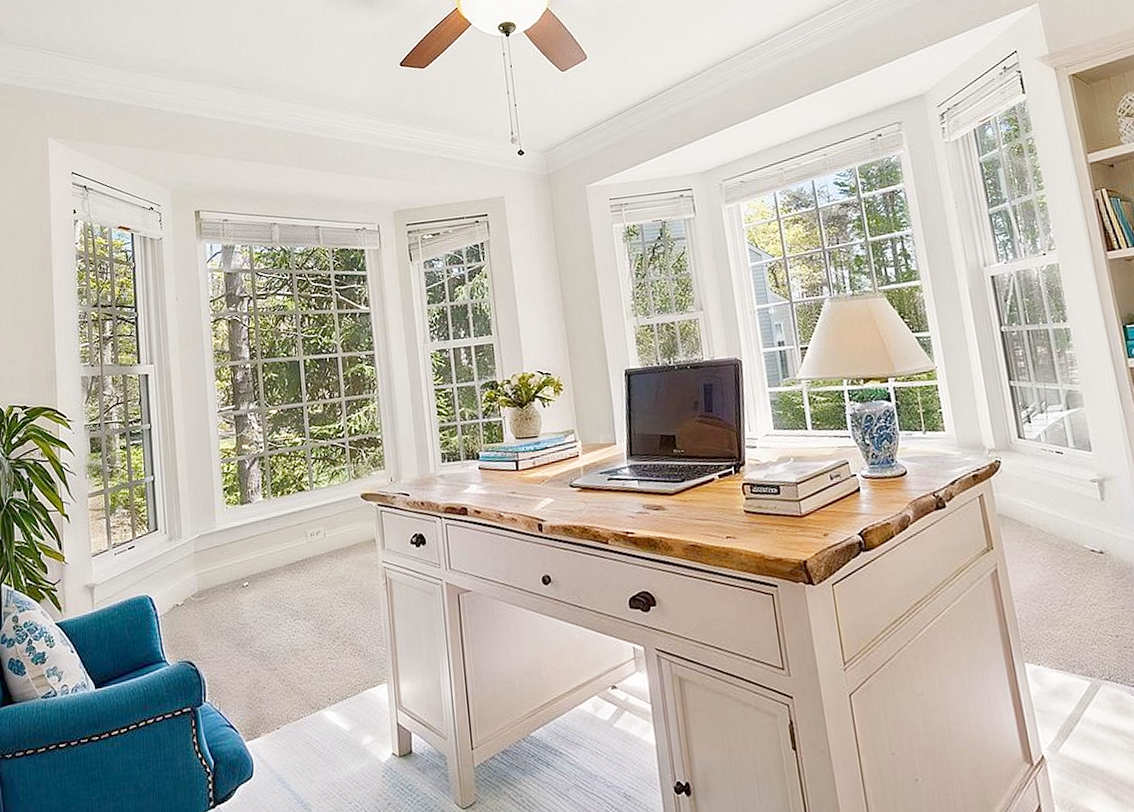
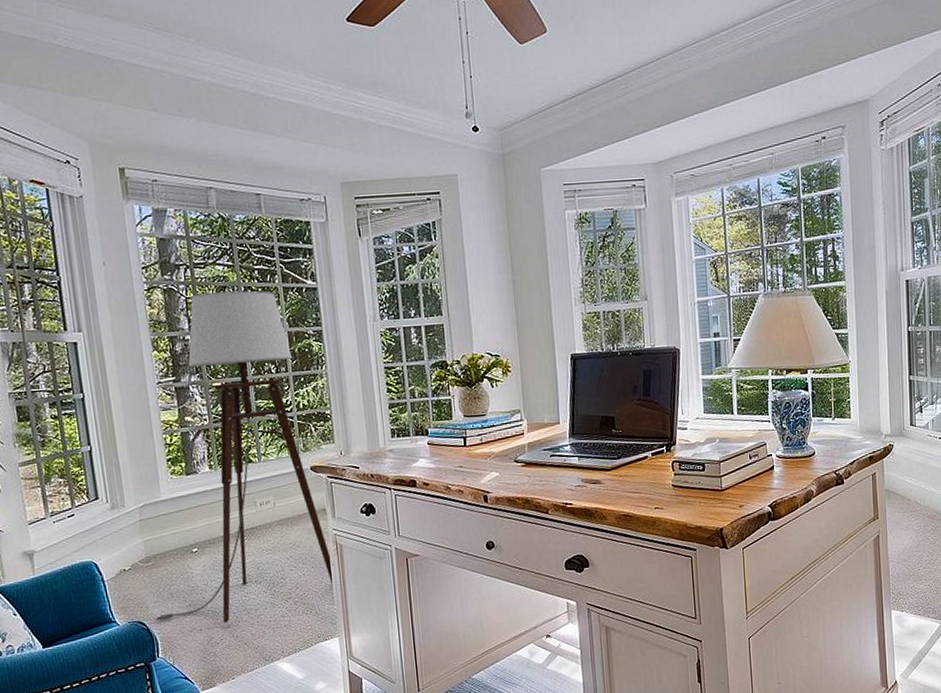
floor lamp: none [203,318,383,665] -> present [154,290,334,623]

